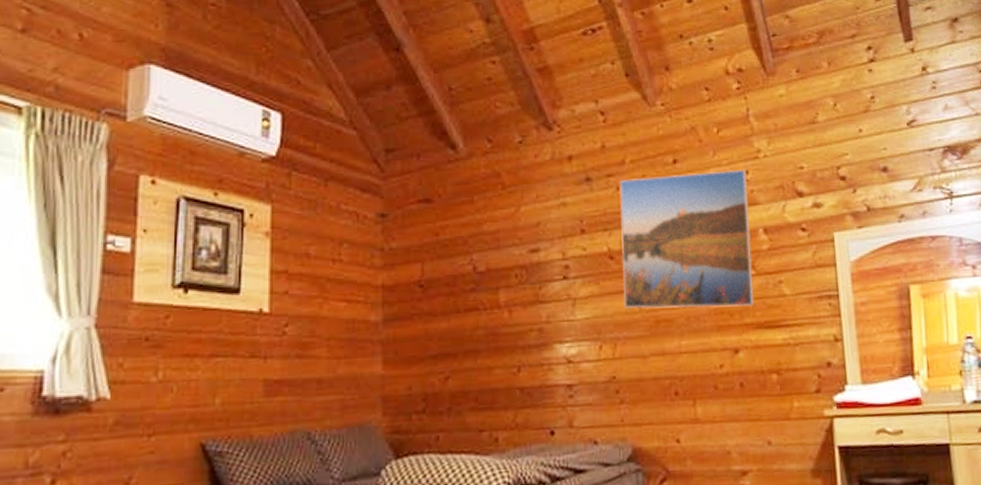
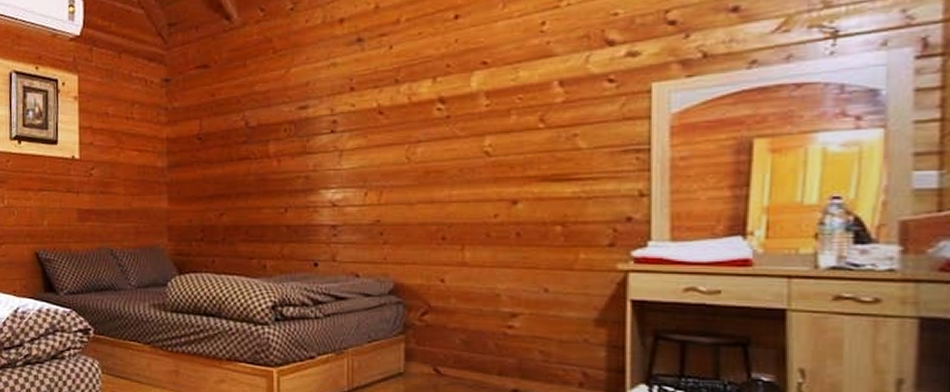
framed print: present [619,169,755,309] -> none [391,20,544,161]

